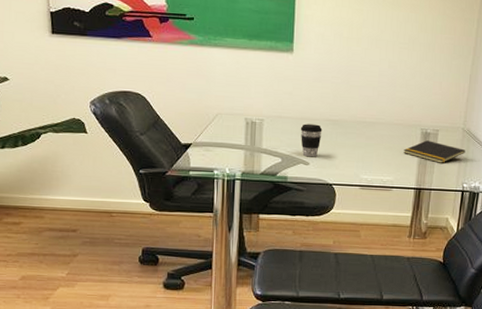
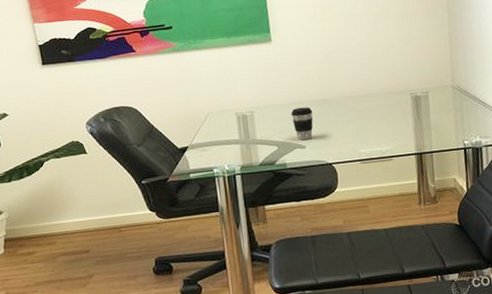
notepad: present [403,140,466,163] -> none [397,103,460,125]

